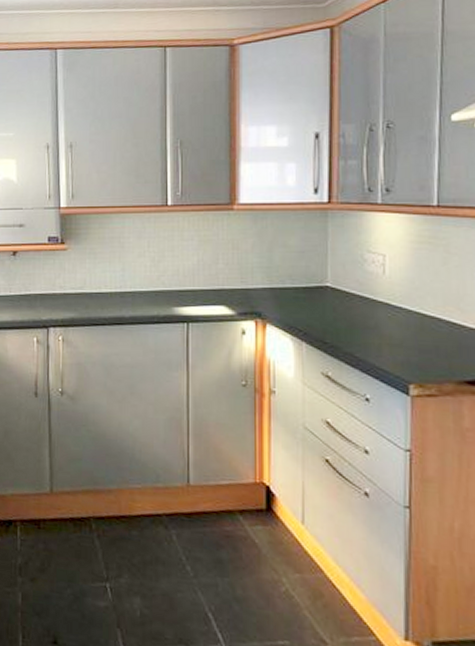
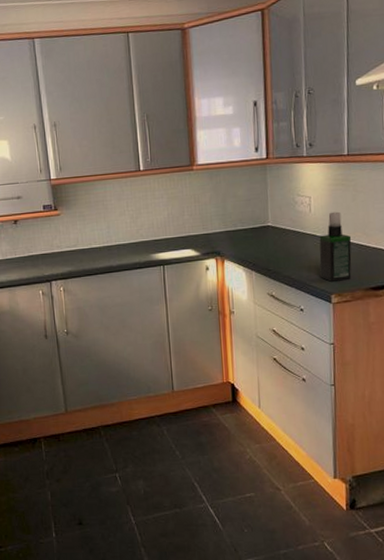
spray bottle: none [394,276,440,368] -> present [319,211,352,282]

